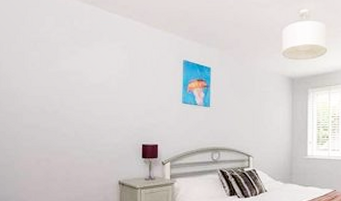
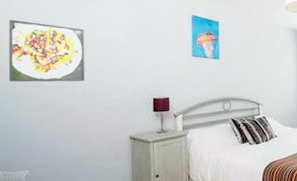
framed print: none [9,62,79,125] -> present [8,19,86,82]

